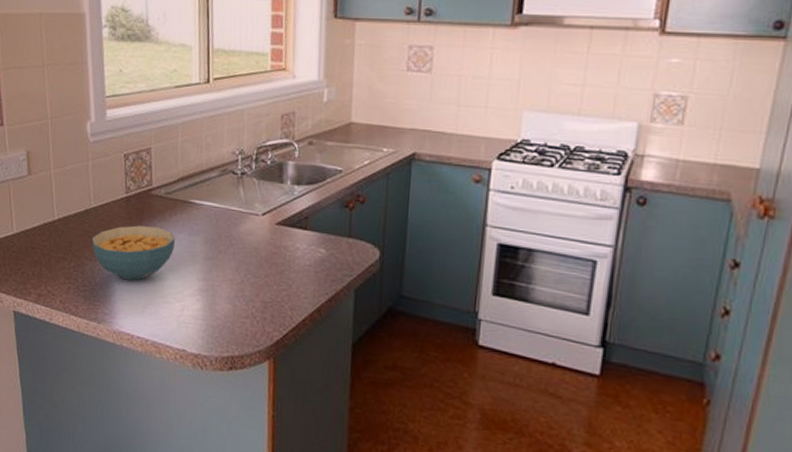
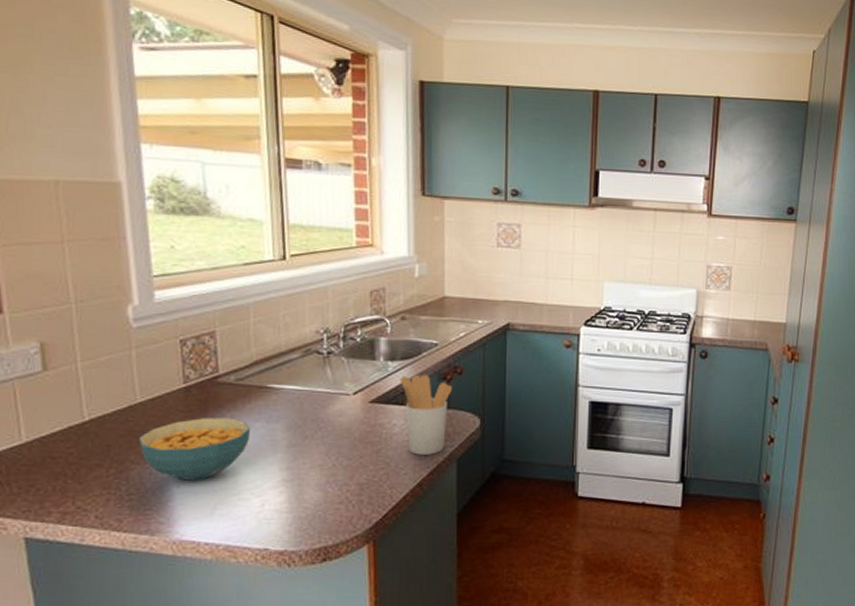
utensil holder: none [304,200,354,282] -> present [400,374,452,455]

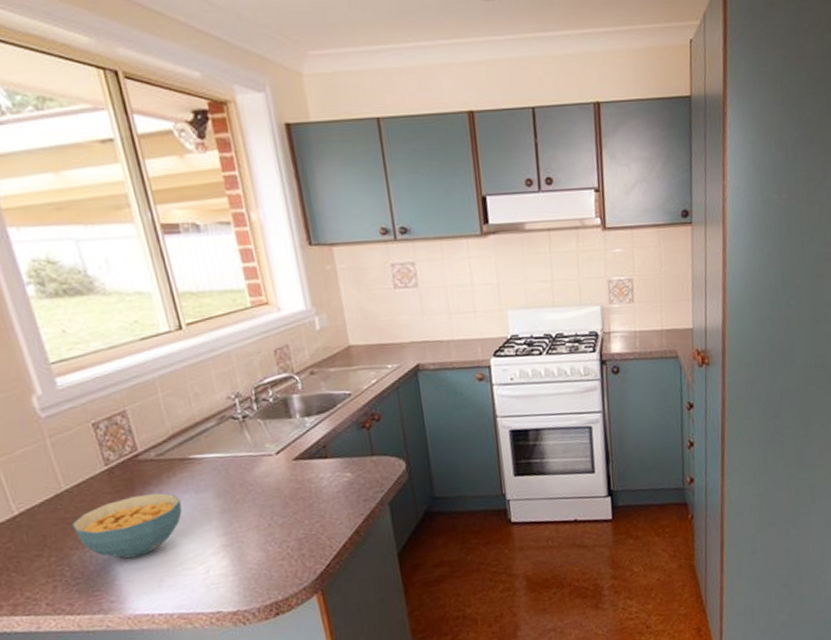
utensil holder: present [400,374,452,455] -> none [319,425,375,504]

